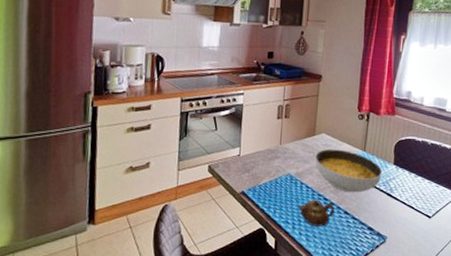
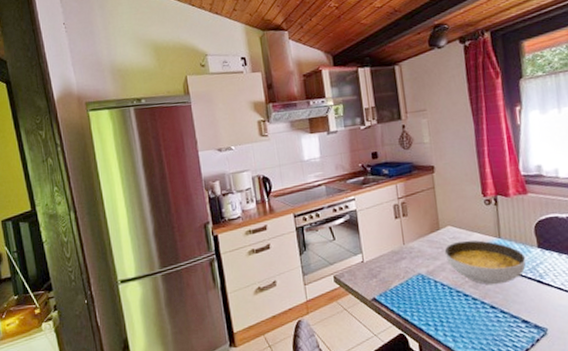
teapot: present [297,199,335,227] -> none [436,297,480,326]

